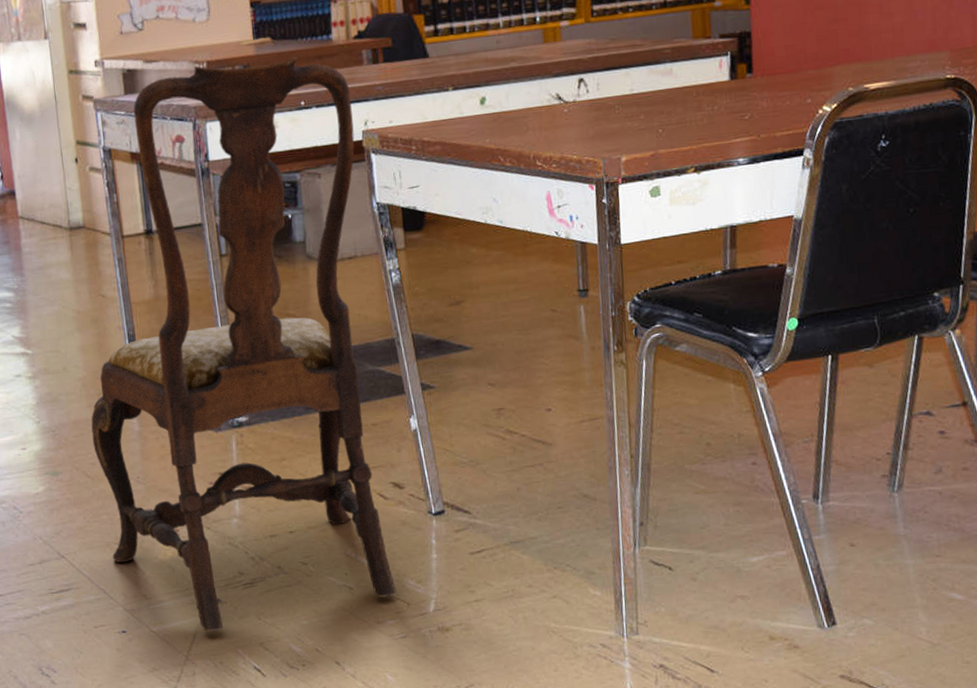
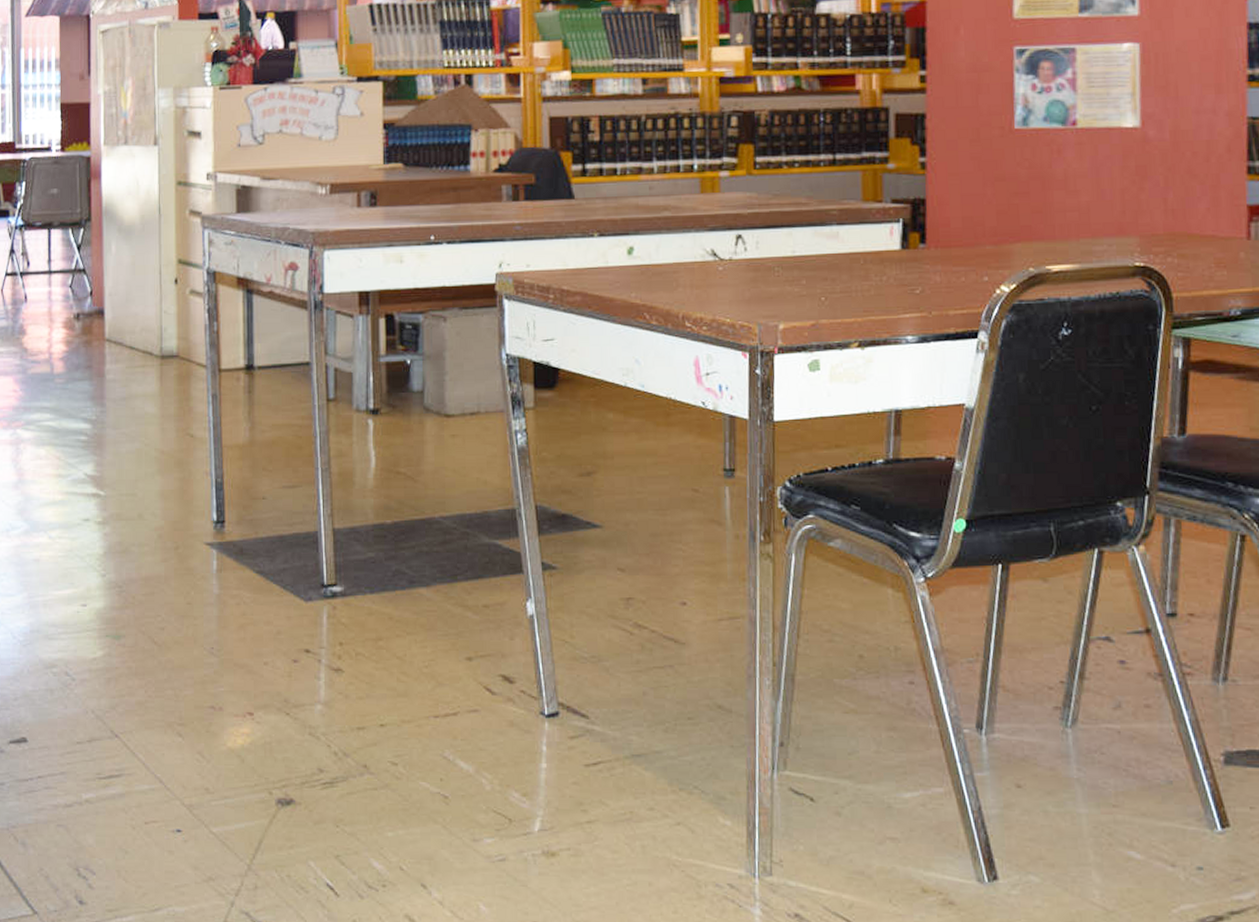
dining chair: present [91,57,397,632] -> none [164,187,498,838]

